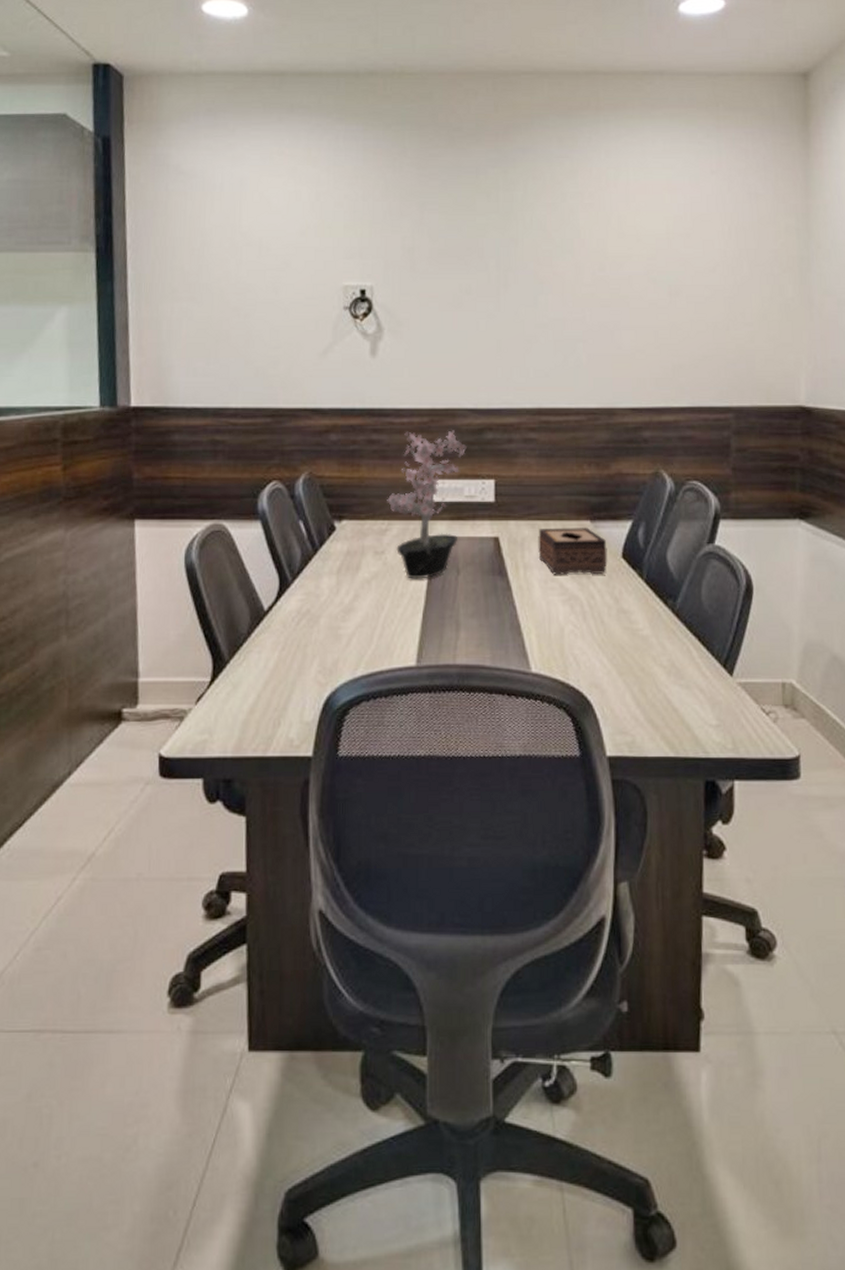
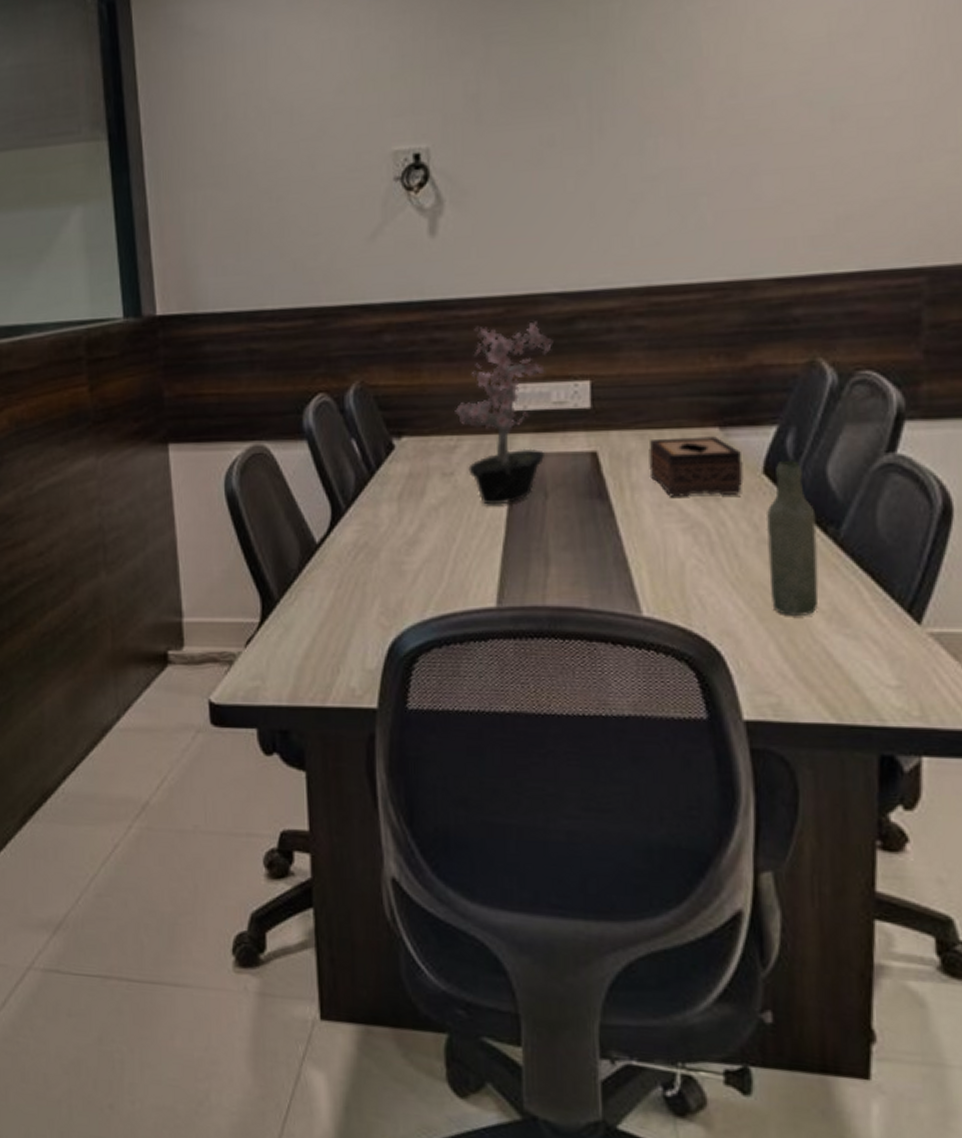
bottle: none [623,547,662,670] -> present [765,460,819,616]

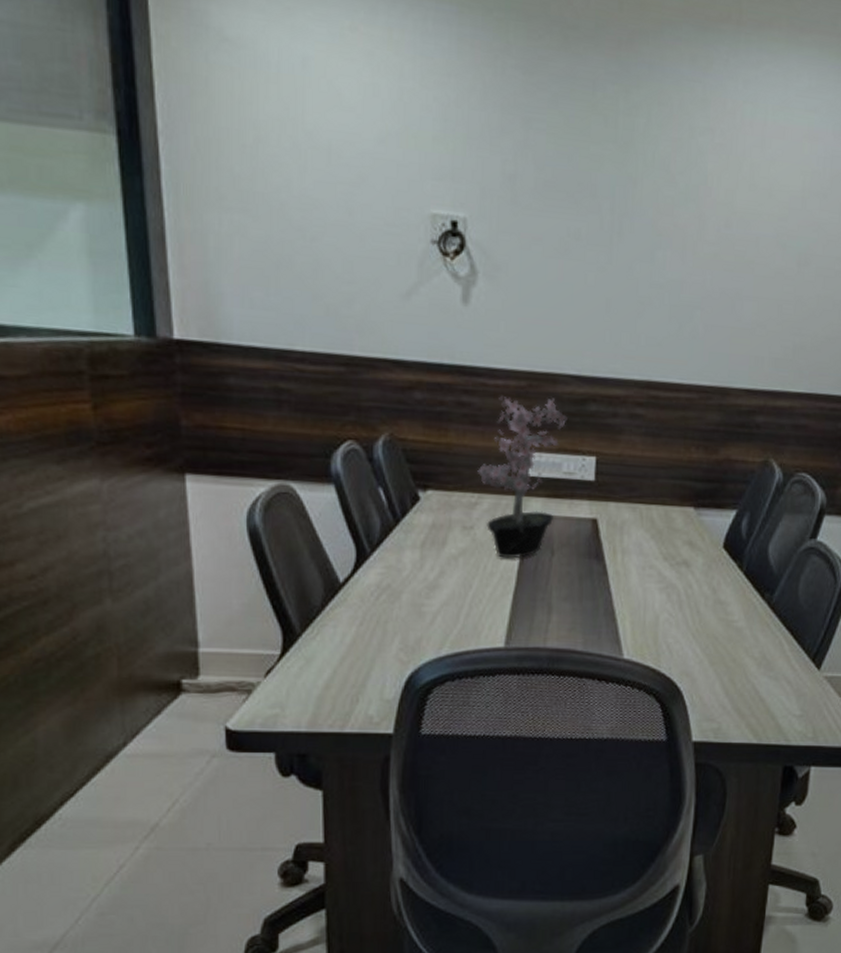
tissue box: present [649,435,744,497] -> none [638,512,709,564]
bottle: present [765,460,819,616] -> none [720,538,758,661]

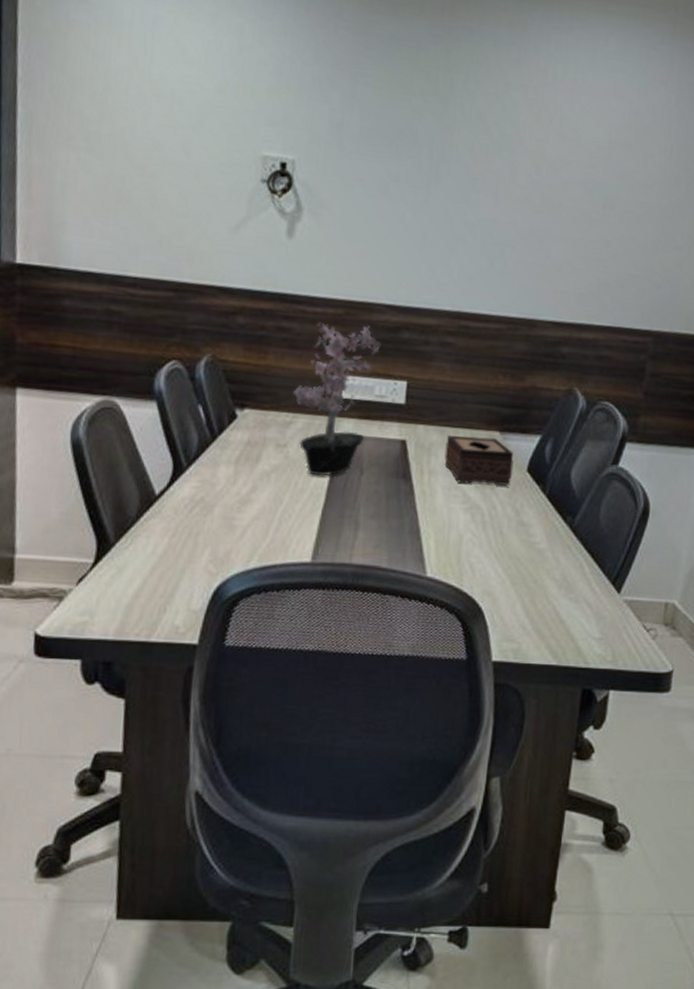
tissue box: none [638,512,709,564] -> present [444,435,514,487]

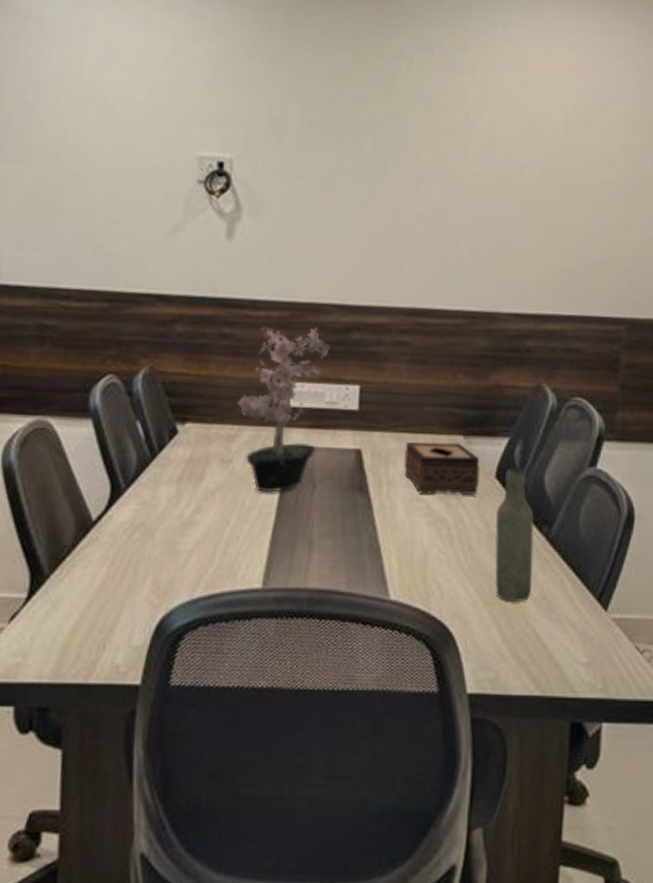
bottle: none [522,462,560,583] -> present [495,467,534,602]

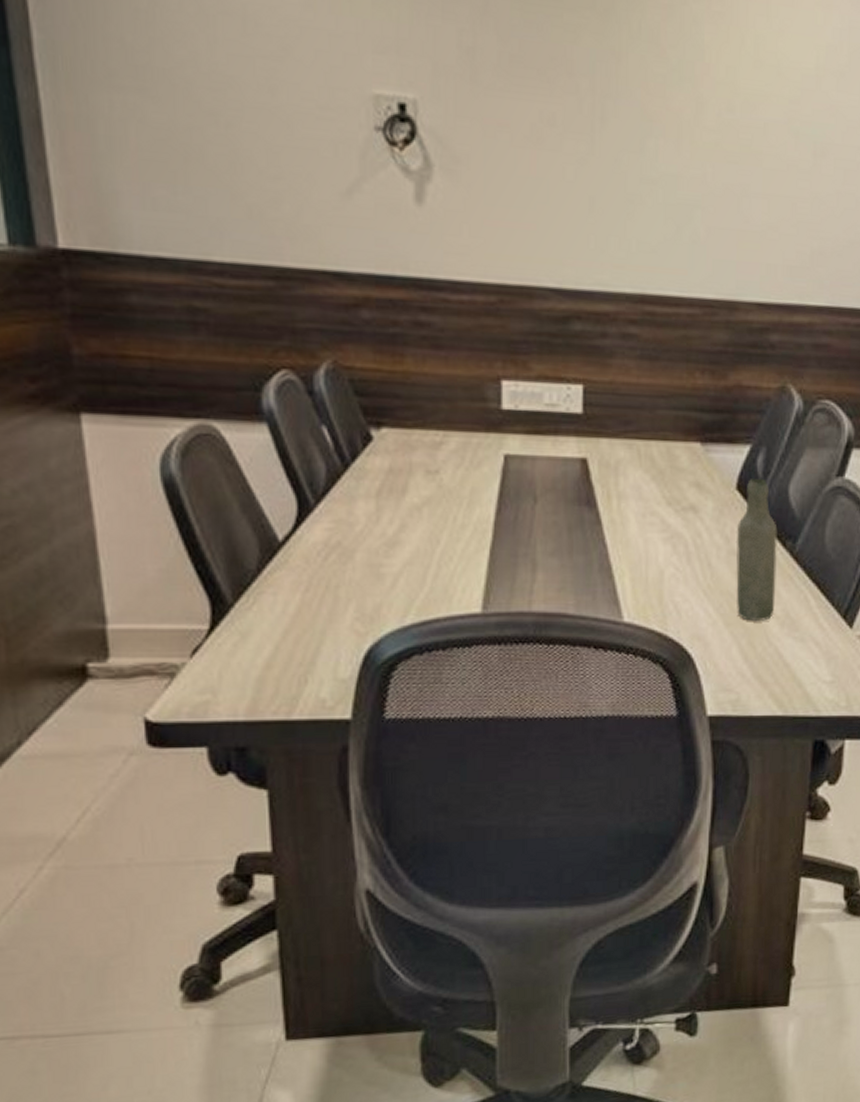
potted plant: present [237,326,331,493] -> none [441,313,548,508]
tissue box: present [404,441,480,496] -> none [636,449,720,509]

